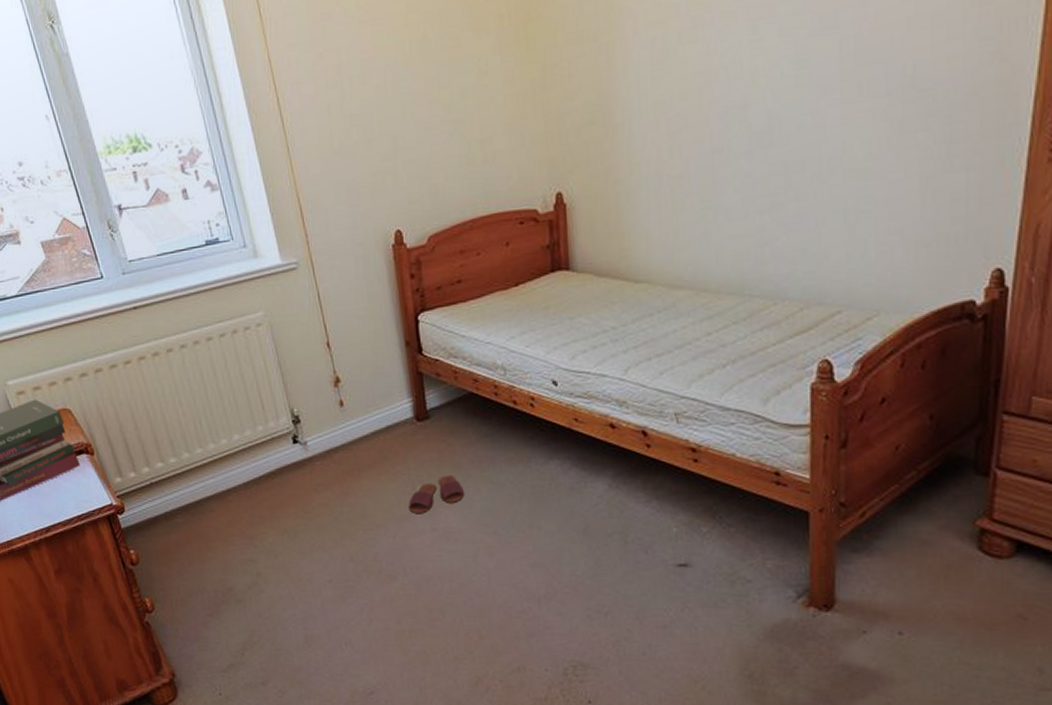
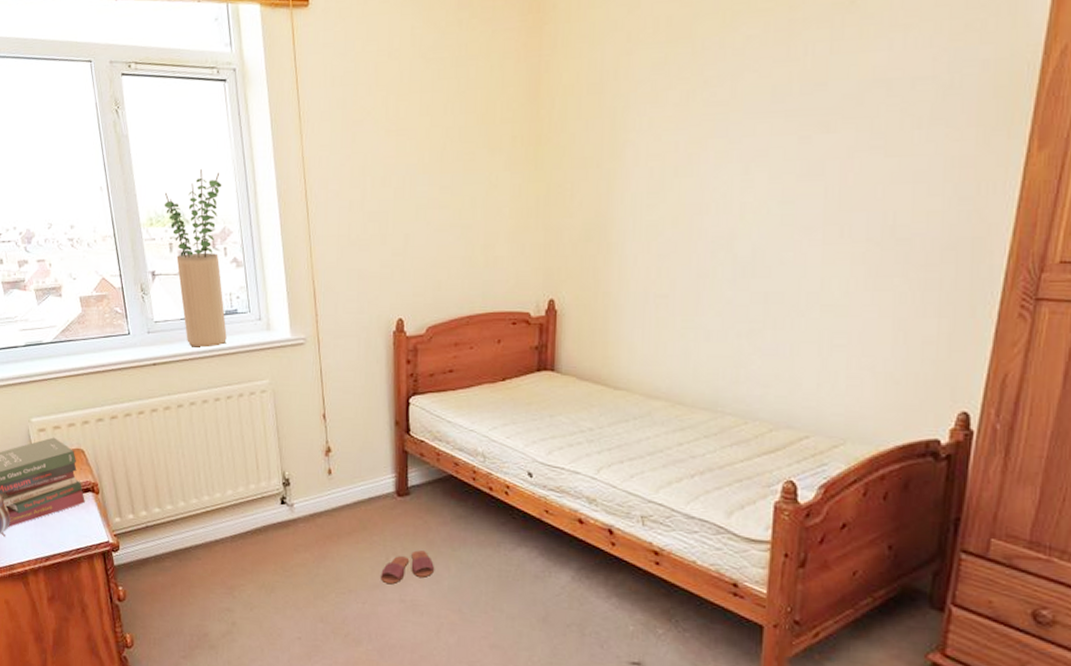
vase: none [120,84,211,285] -> present [164,169,227,348]

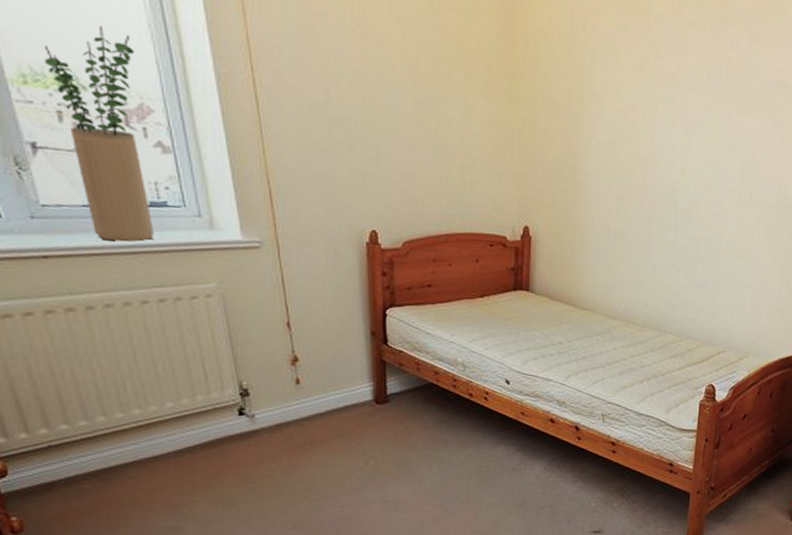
slippers: present [381,550,434,585] -> none [360,454,416,487]

